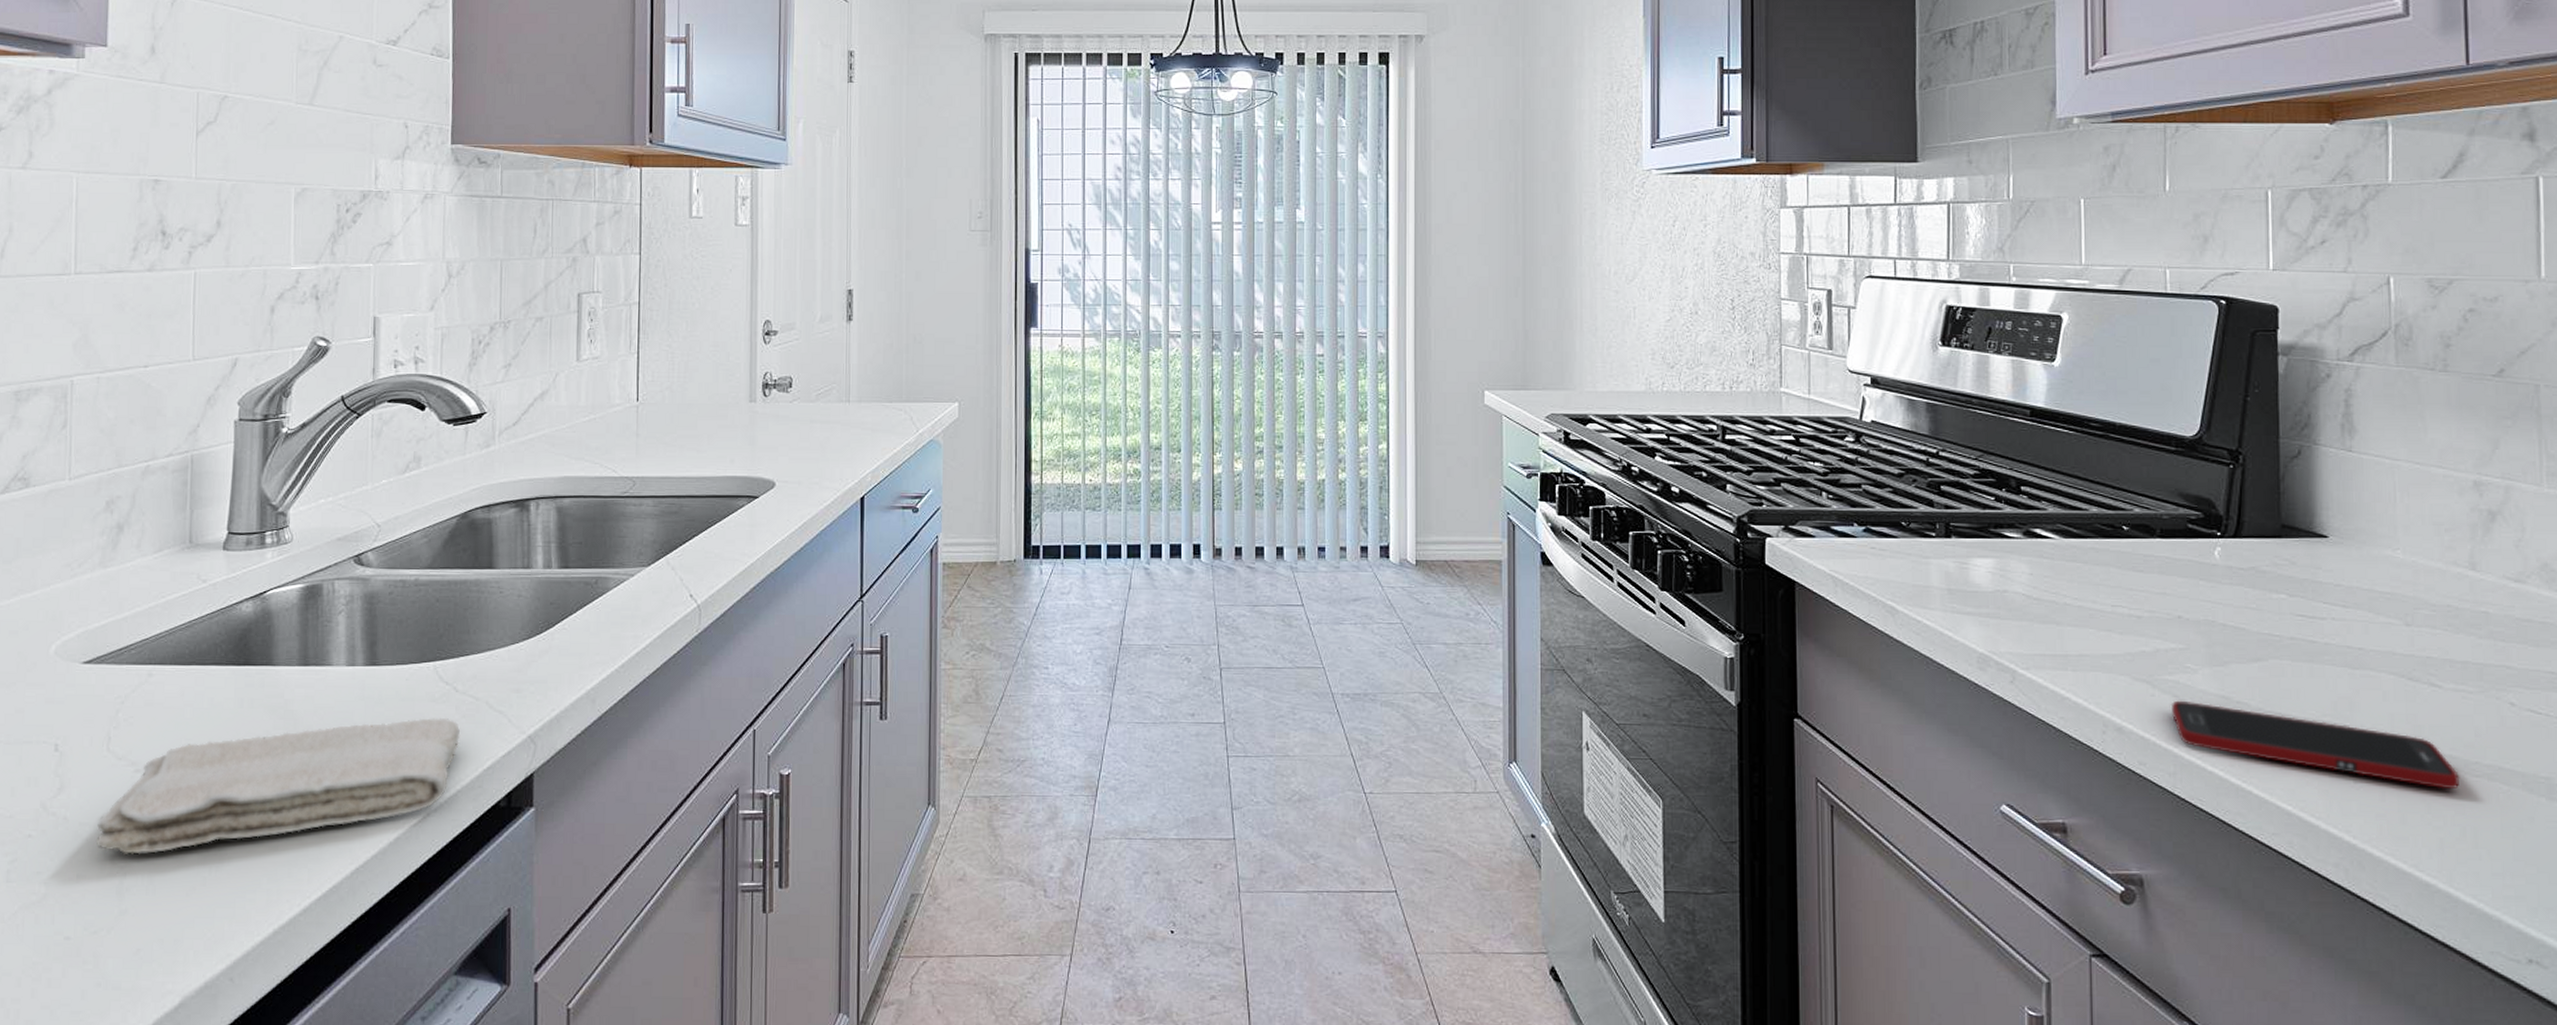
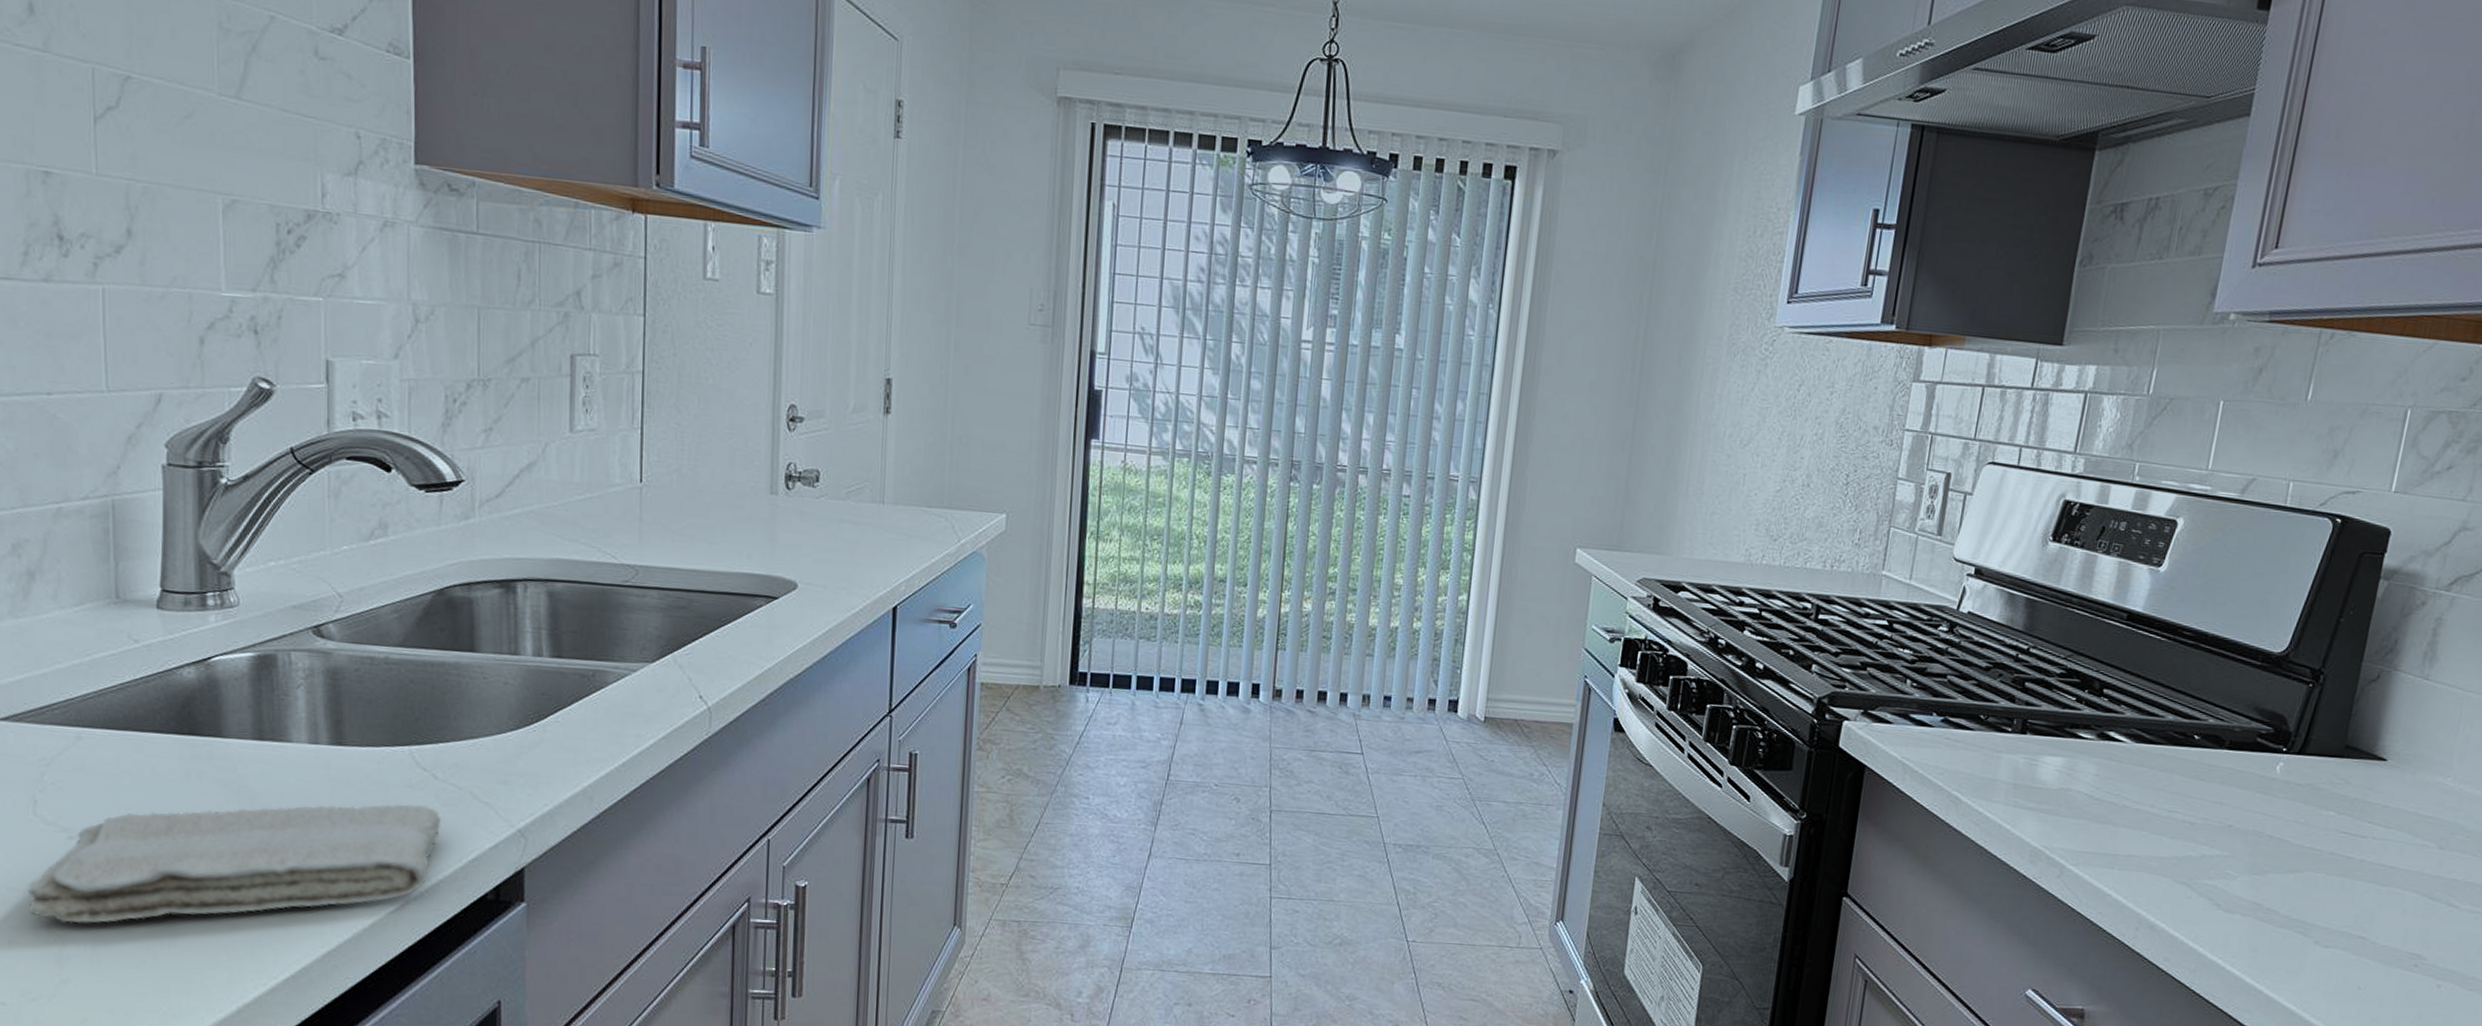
cell phone: present [2170,700,2460,790] -> none [2204,903,2455,1001]

